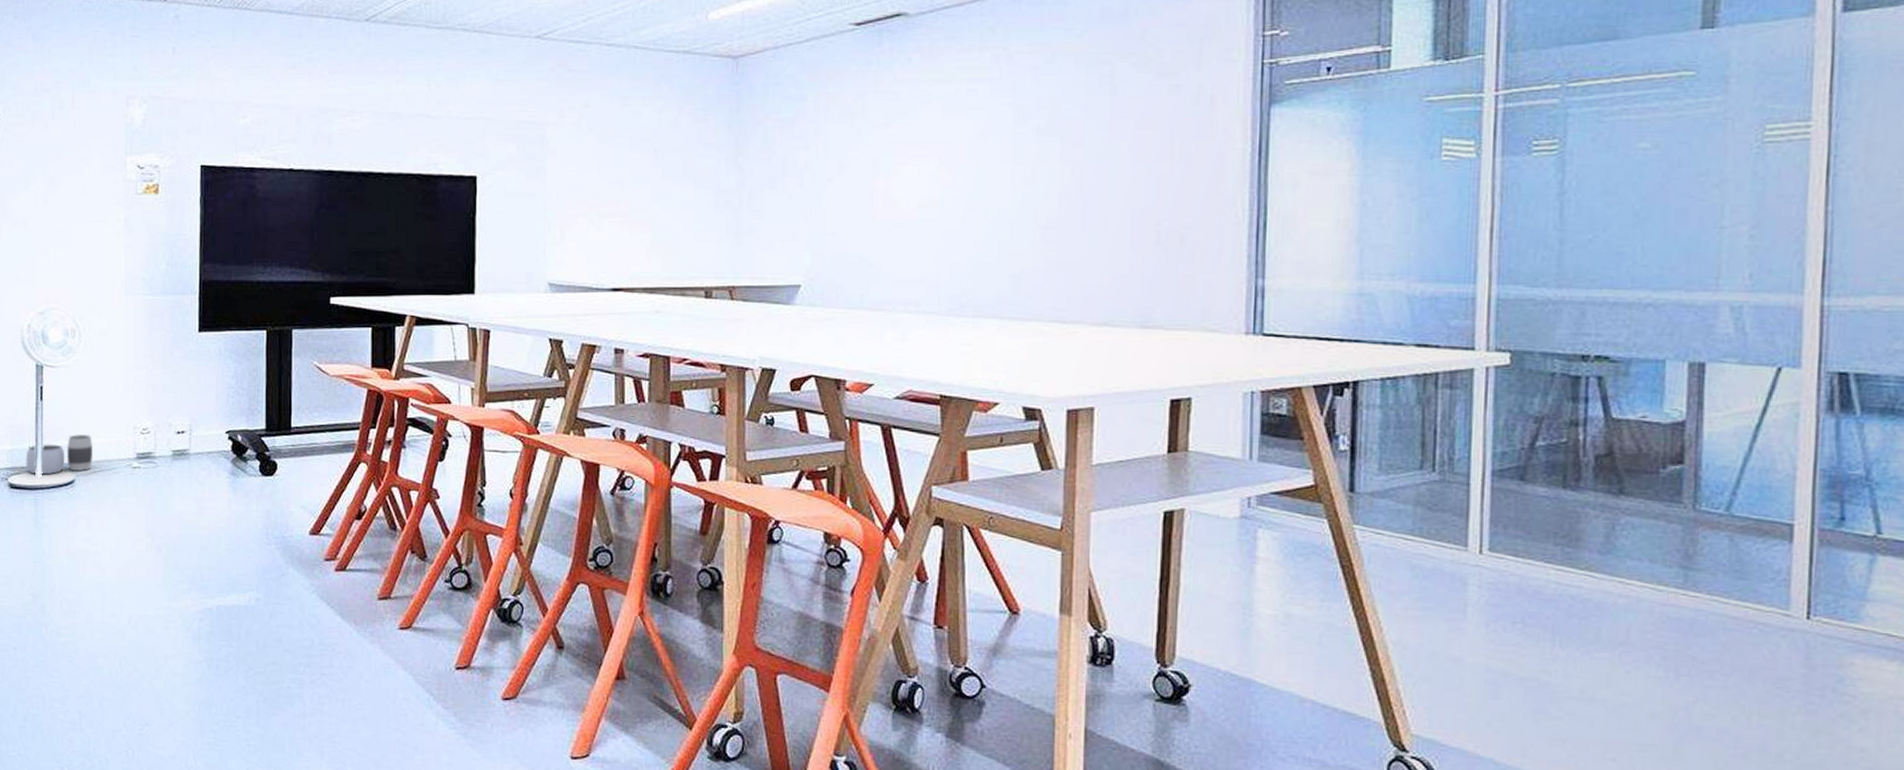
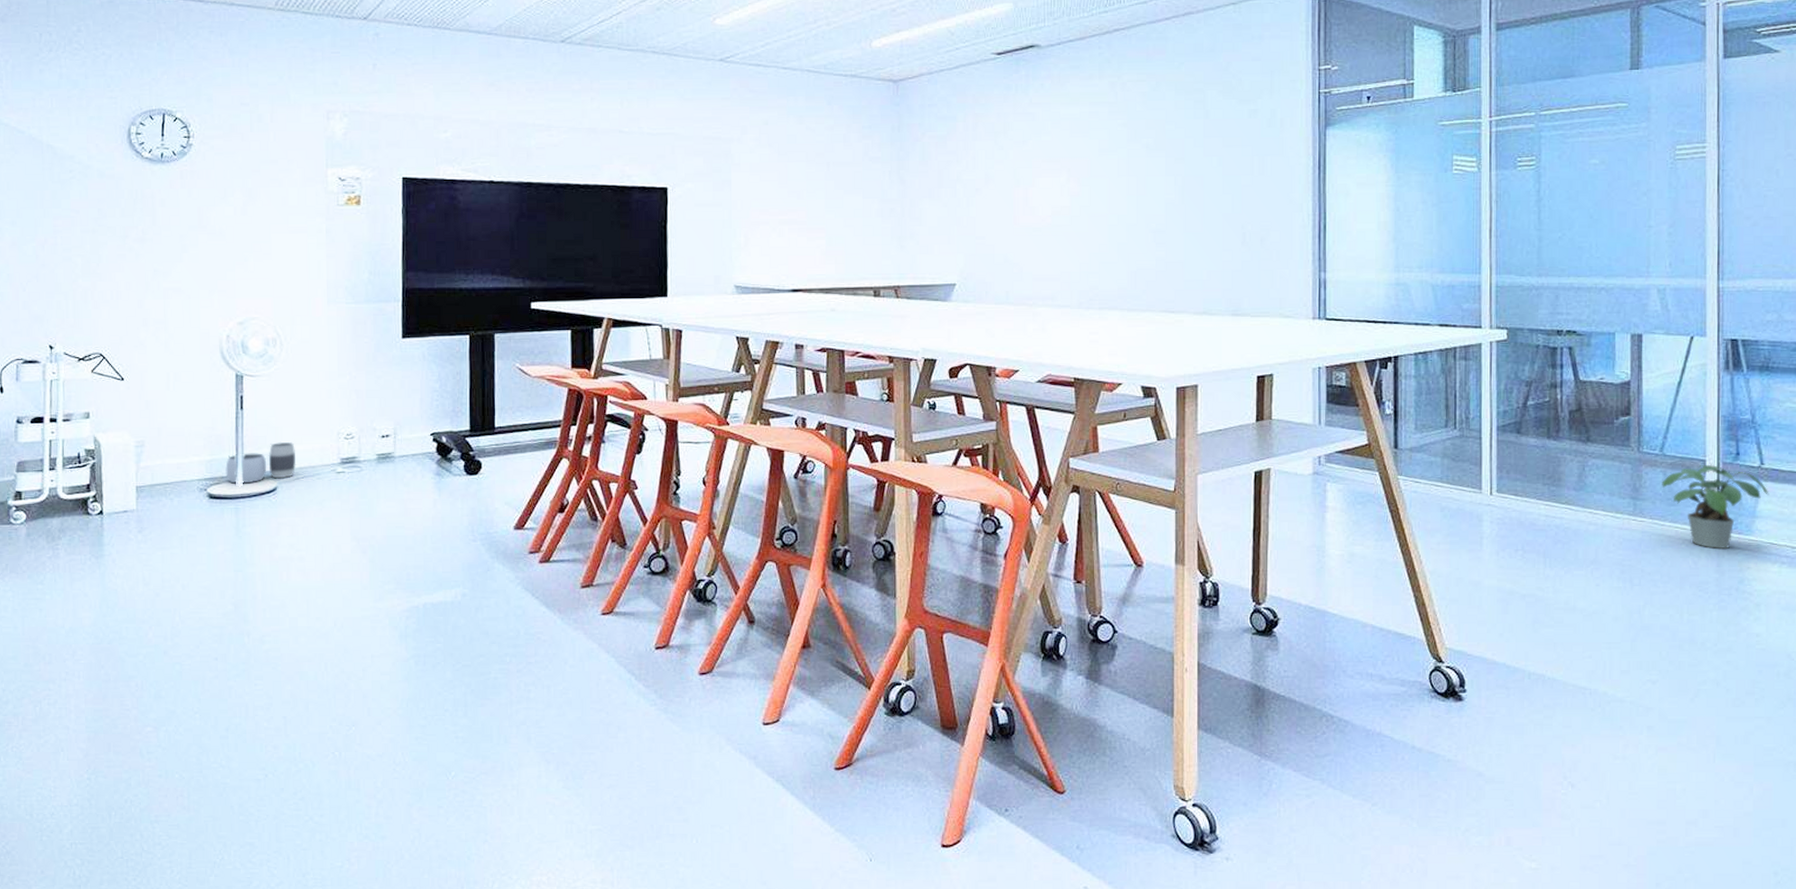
potted plant: none [1726,530,1889,638] -> present [1662,464,1769,549]

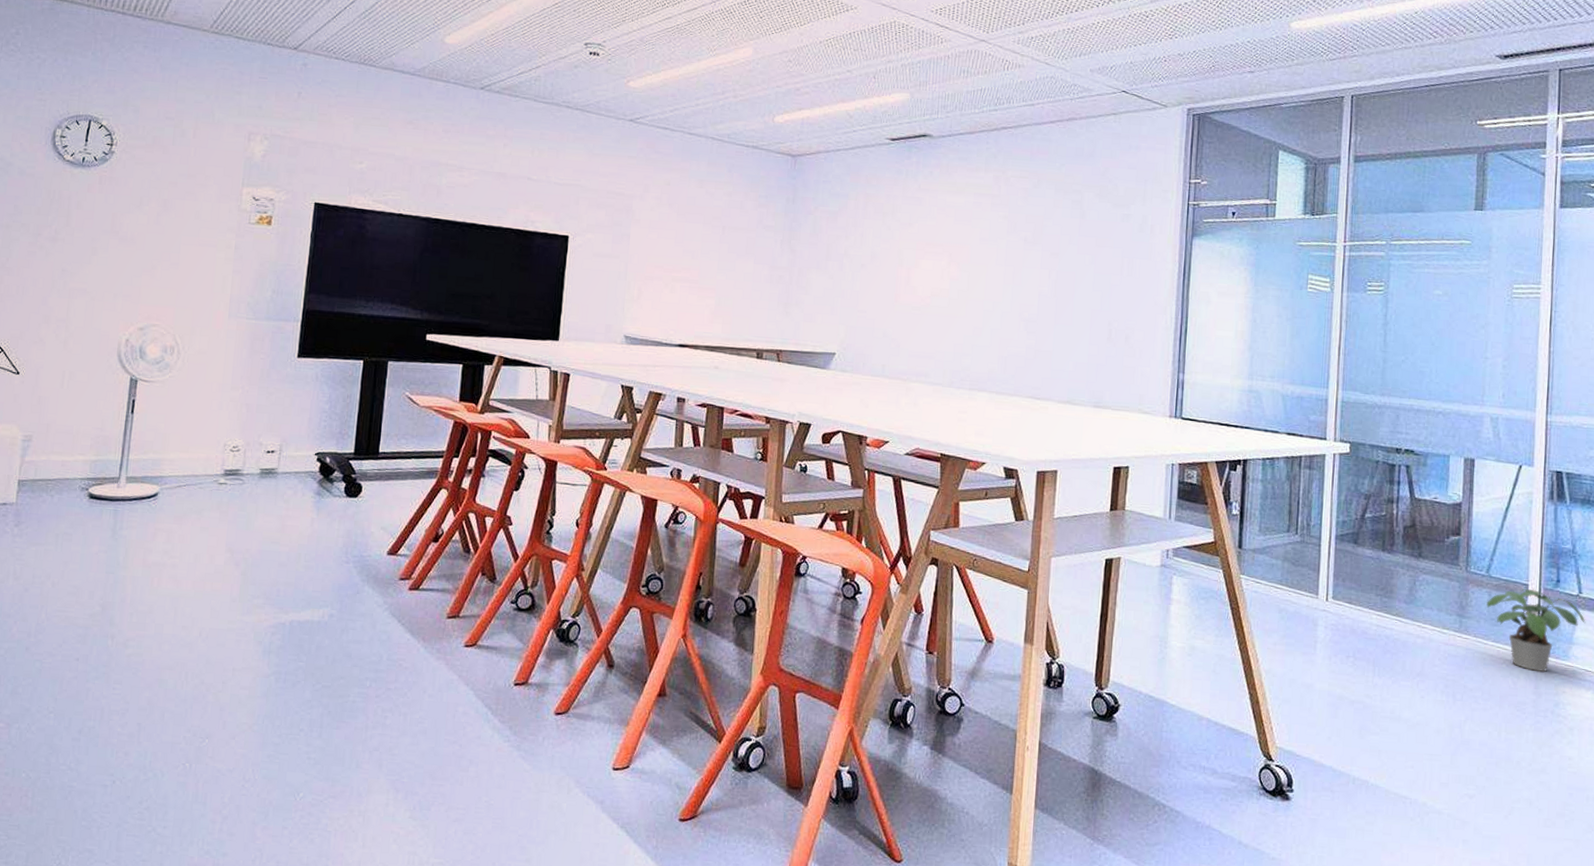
waste basket: present [225,441,297,484] -> none [109,448,181,487]

